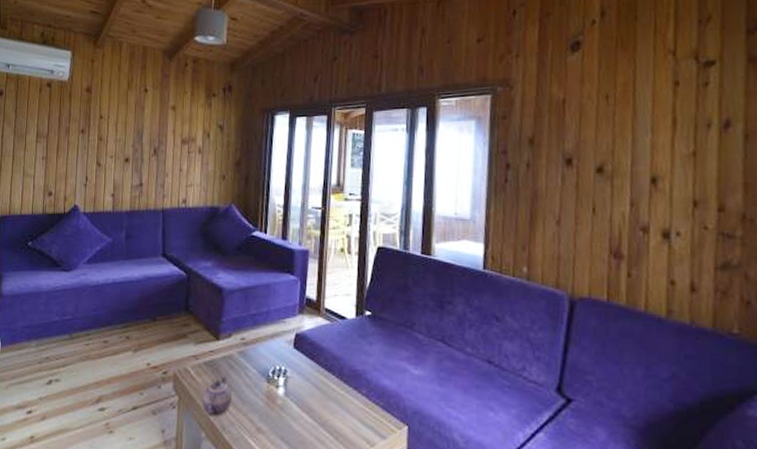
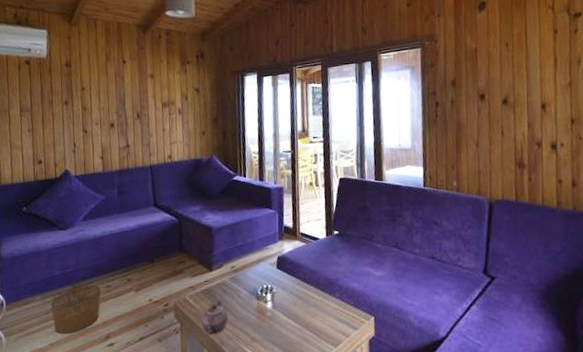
basket: none [44,336,98,390] -> present [50,284,101,334]

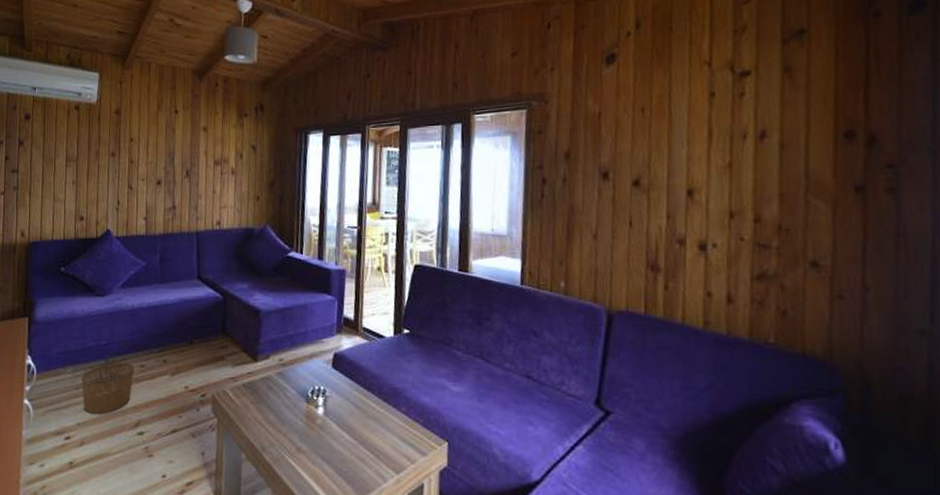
teapot: present [201,299,229,335] -> none [241,396,272,438]

